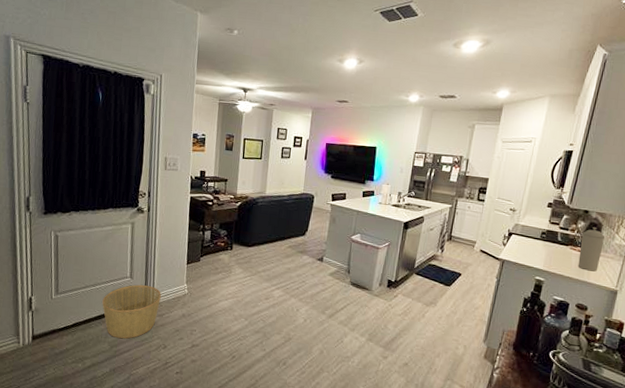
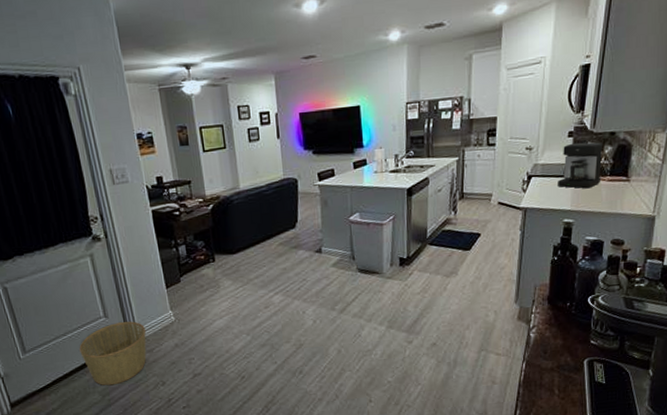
coffee maker: none [534,212,577,254] -> present [558,142,603,189]
canister: present [578,227,606,272] -> none [609,150,637,201]

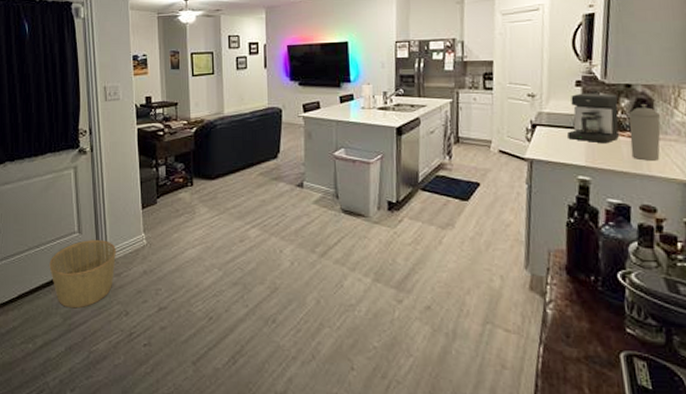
canister: none [609,150,637,201] -> present [628,104,661,161]

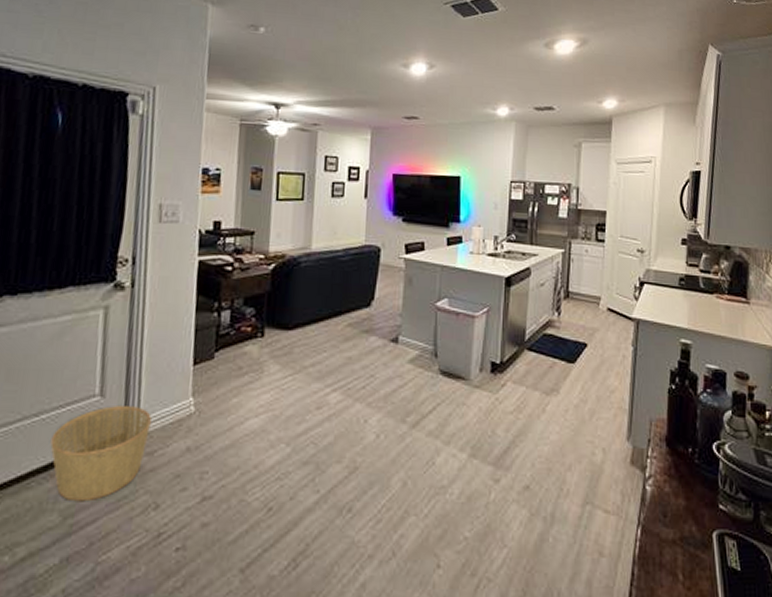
coffee maker: present [567,93,619,144] -> none [672,251,719,306]
canister: present [628,104,661,161] -> none [727,267,755,326]

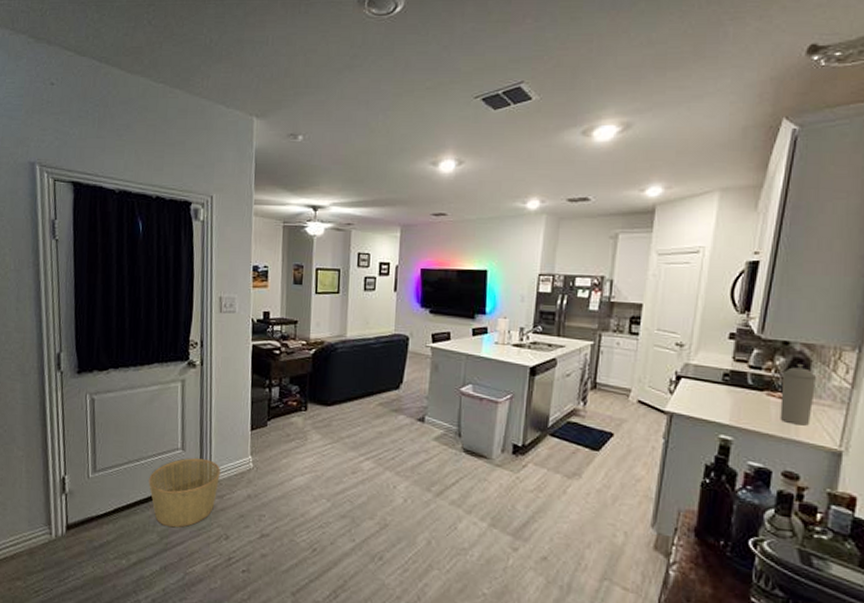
canister: none [727,267,755,326] -> present [780,364,817,426]

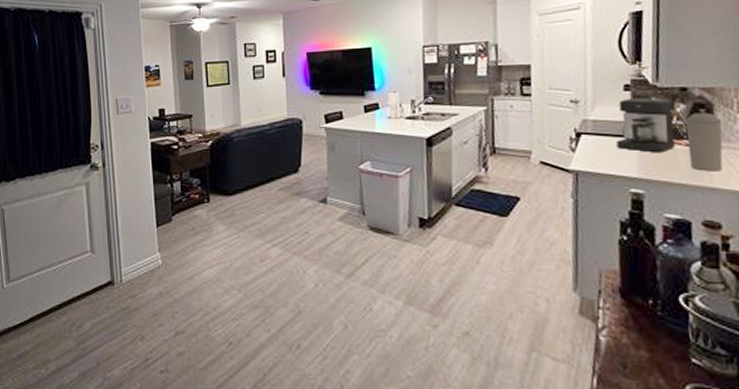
basket: present [148,458,220,528] -> none [61,260,130,332]
coffee maker: none [714,346,774,403] -> present [616,97,675,153]

